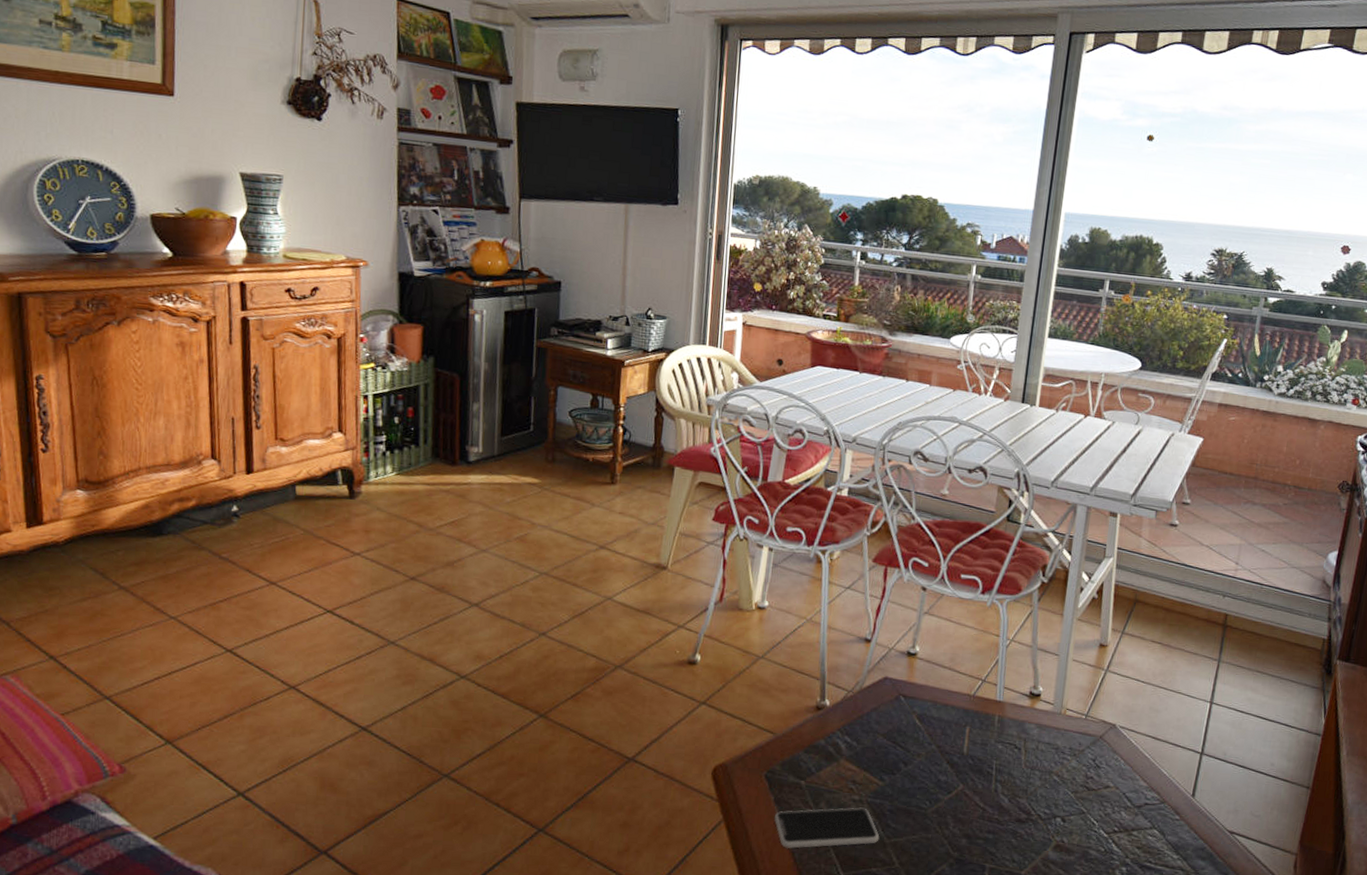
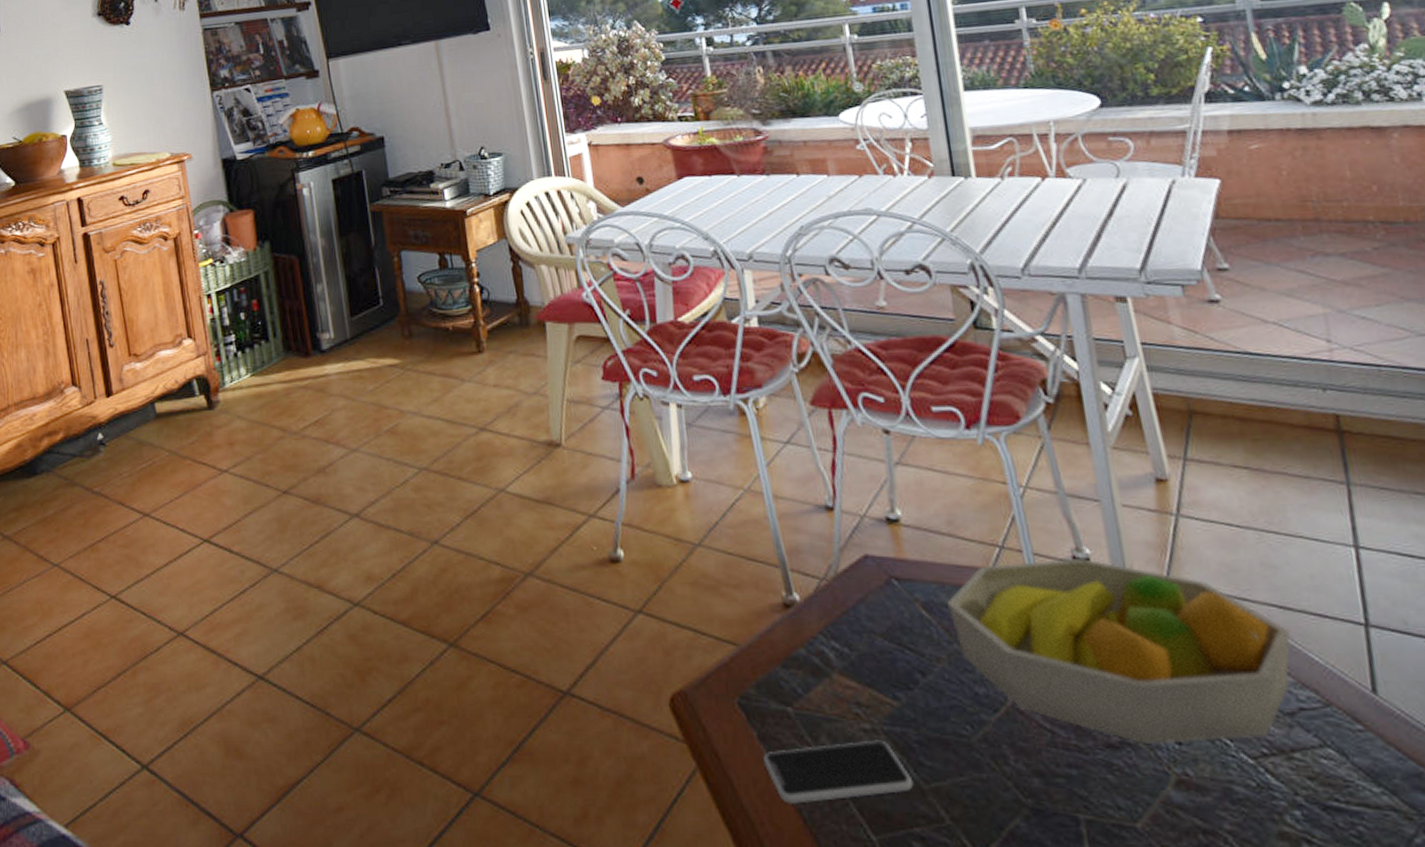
fruit bowl: none [935,692,1155,822] -> present [947,557,1291,745]

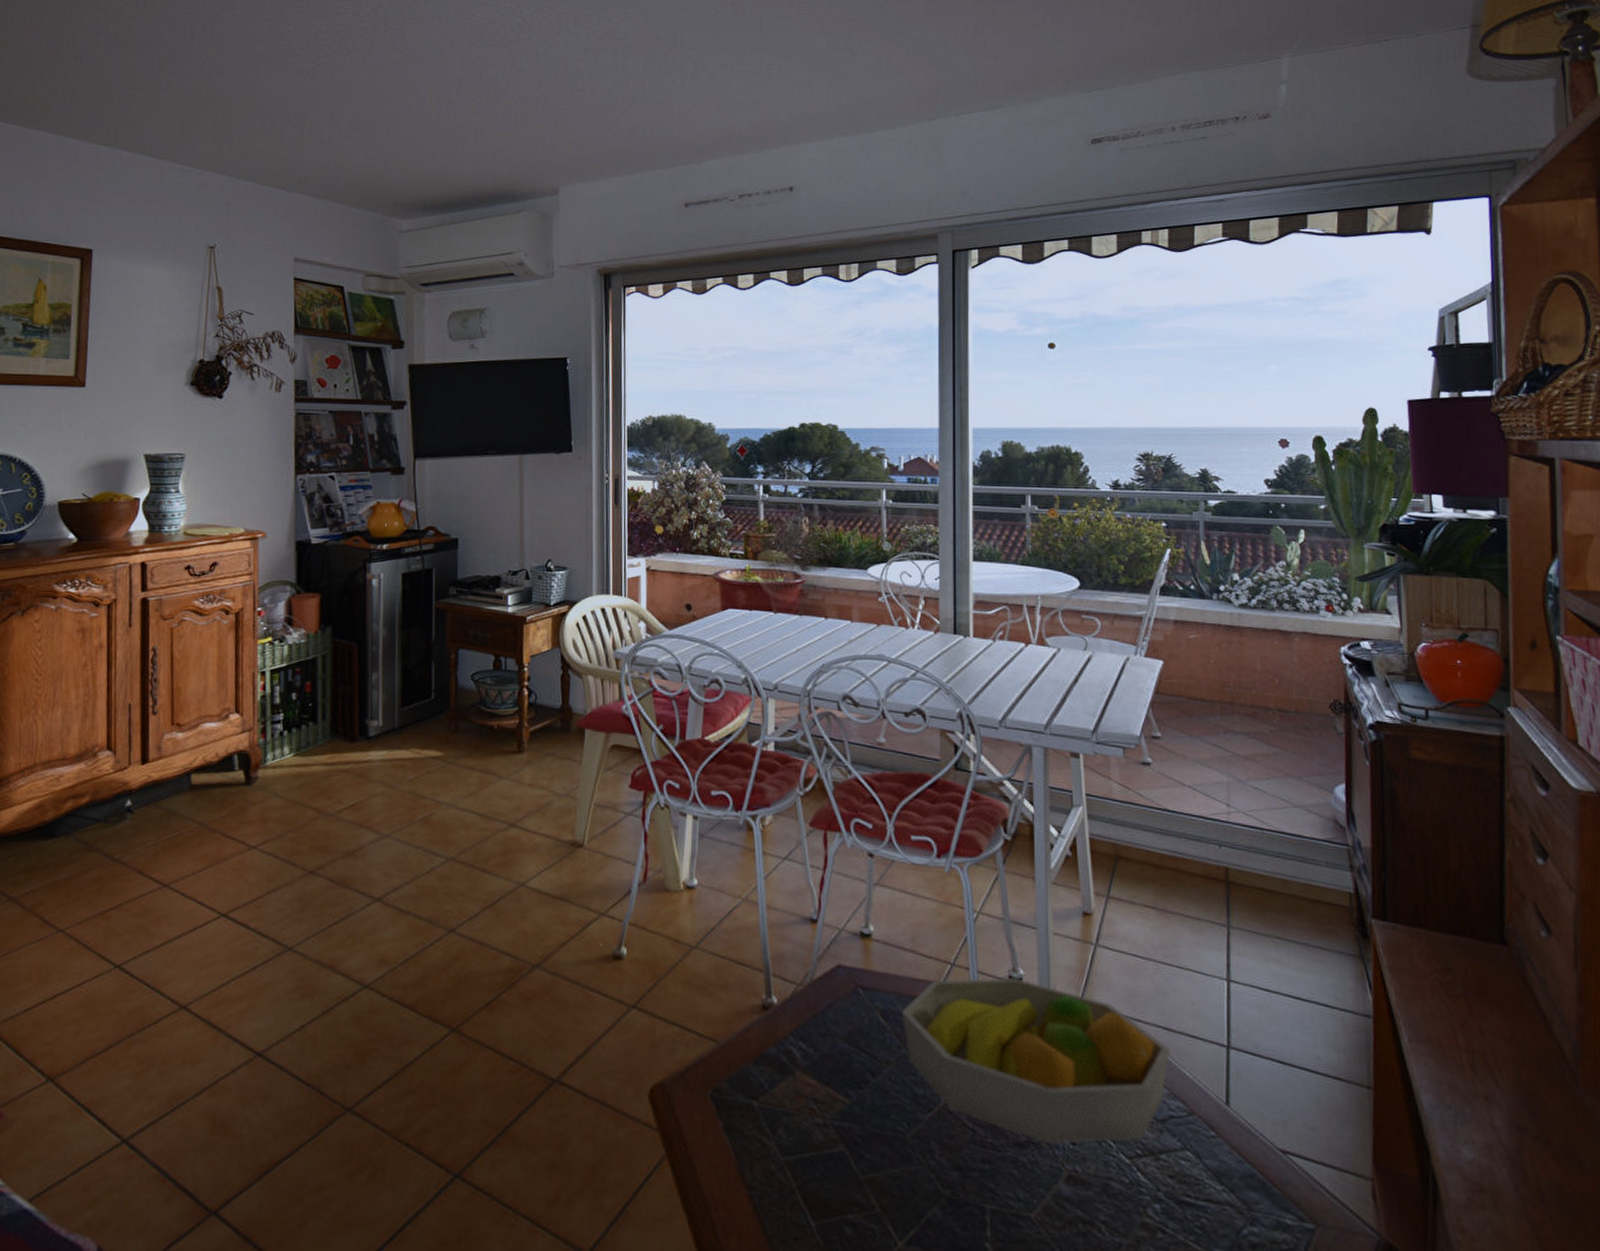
smartphone: present [762,740,914,804] -> none [725,1133,853,1191]

